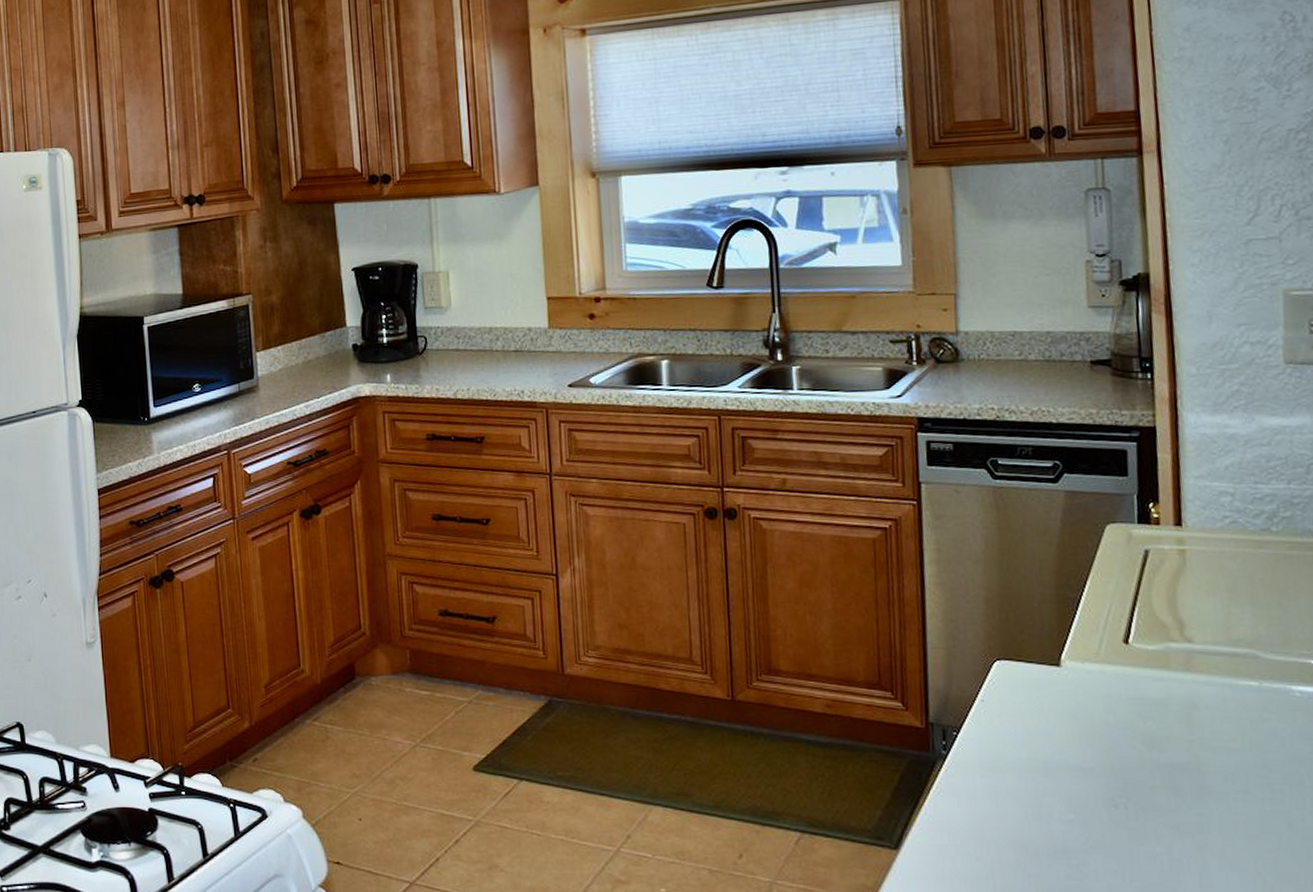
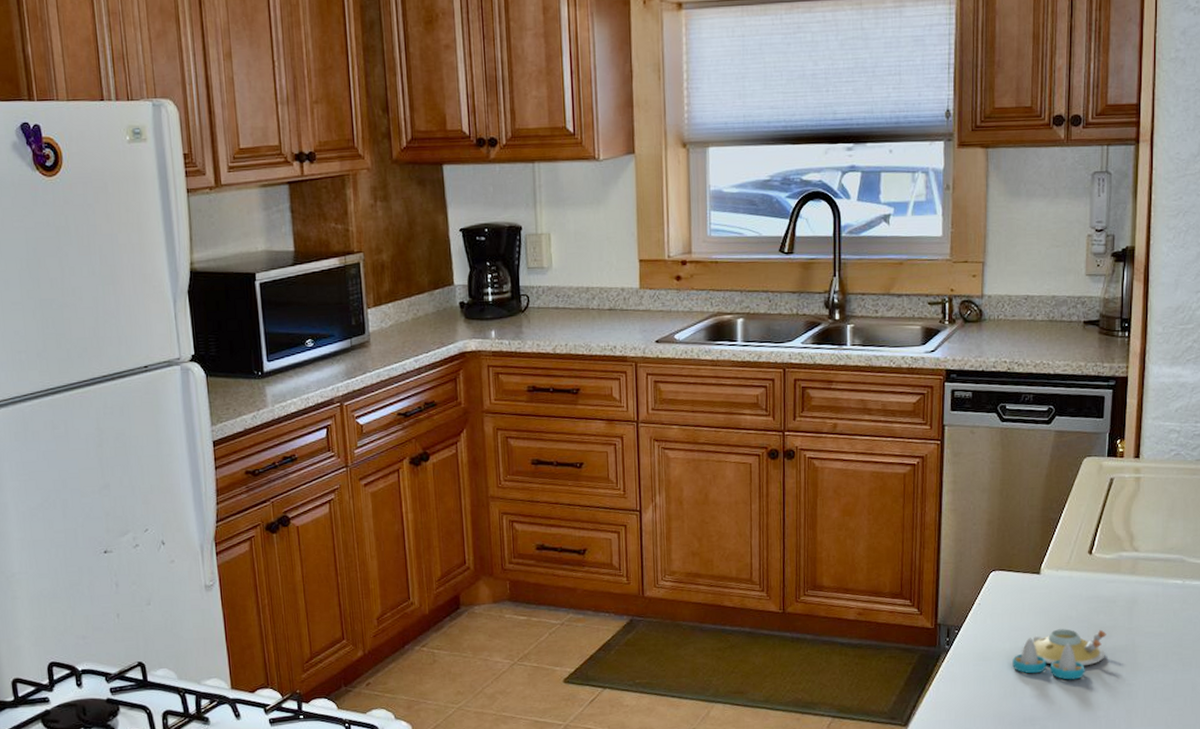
salt and pepper shaker set: none [1032,737,1160,803] -> present [1012,629,1106,680]

